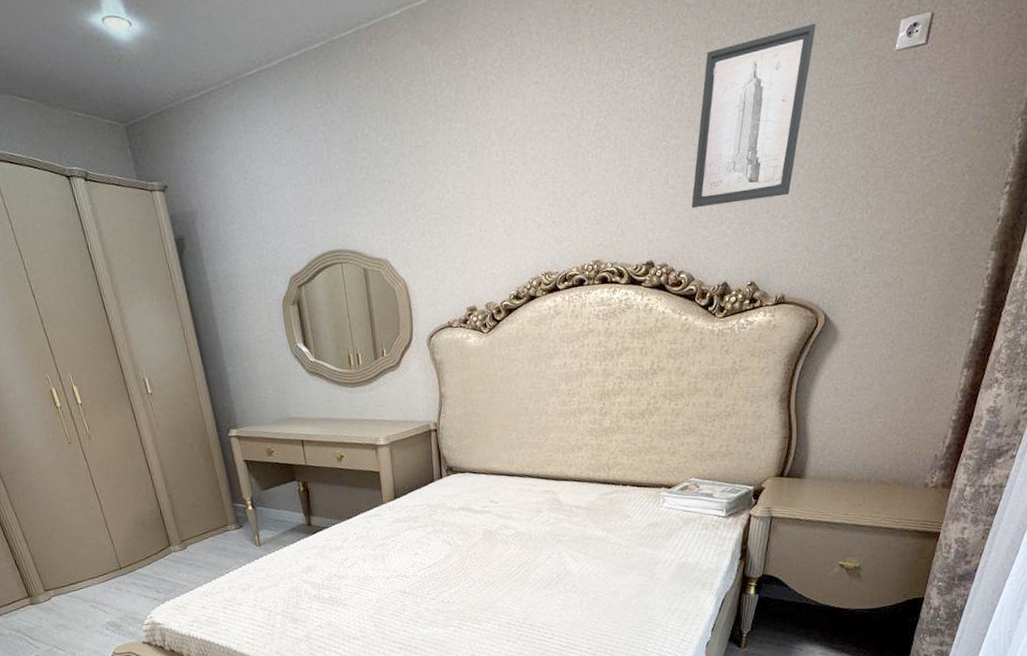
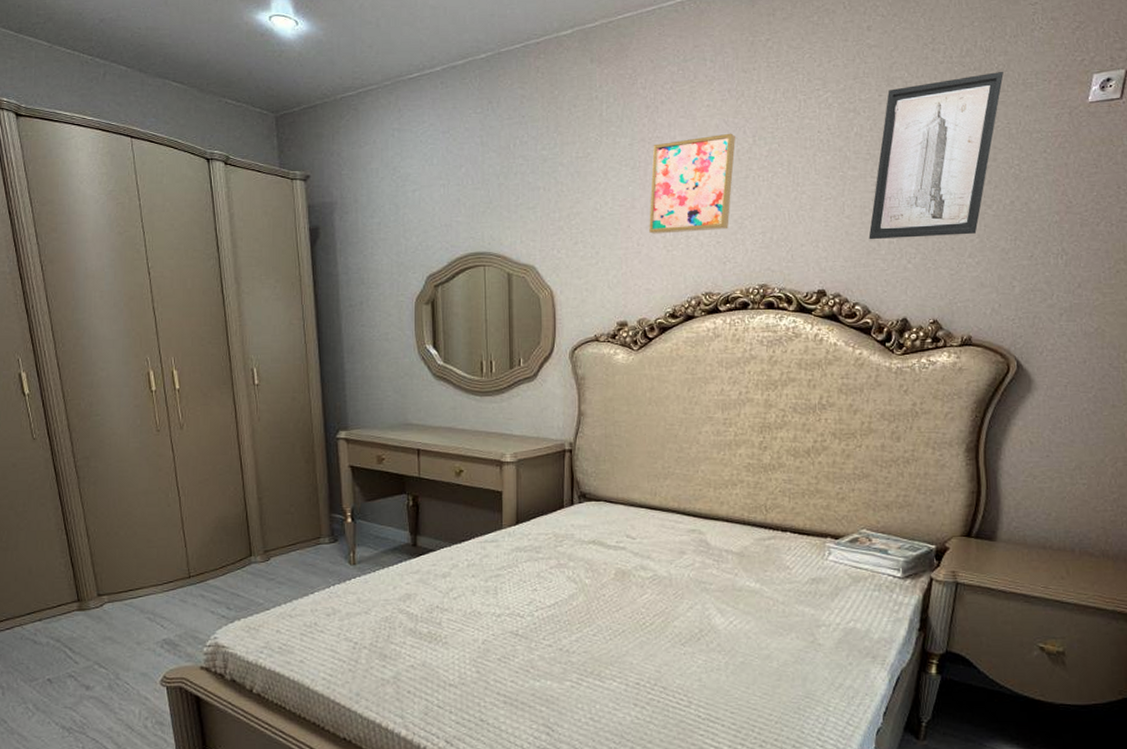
wall art: none [487,109,565,219] -> present [649,133,735,234]

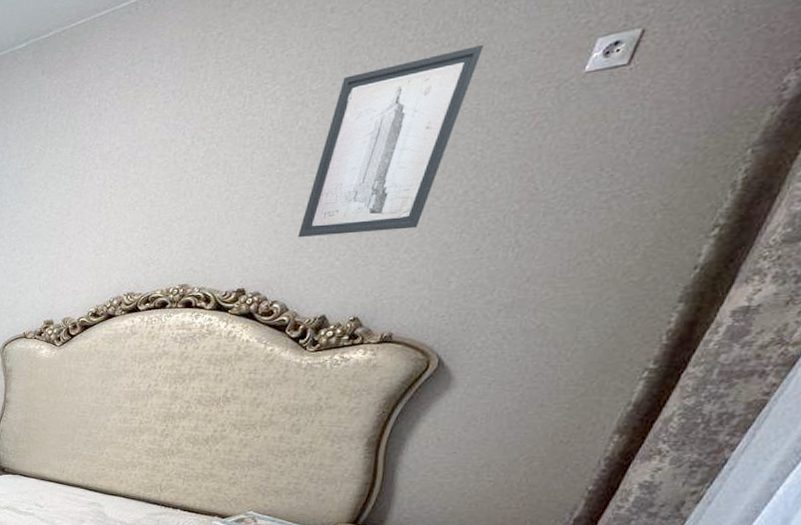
wall art: present [649,133,735,234] -> none [81,135,174,239]

